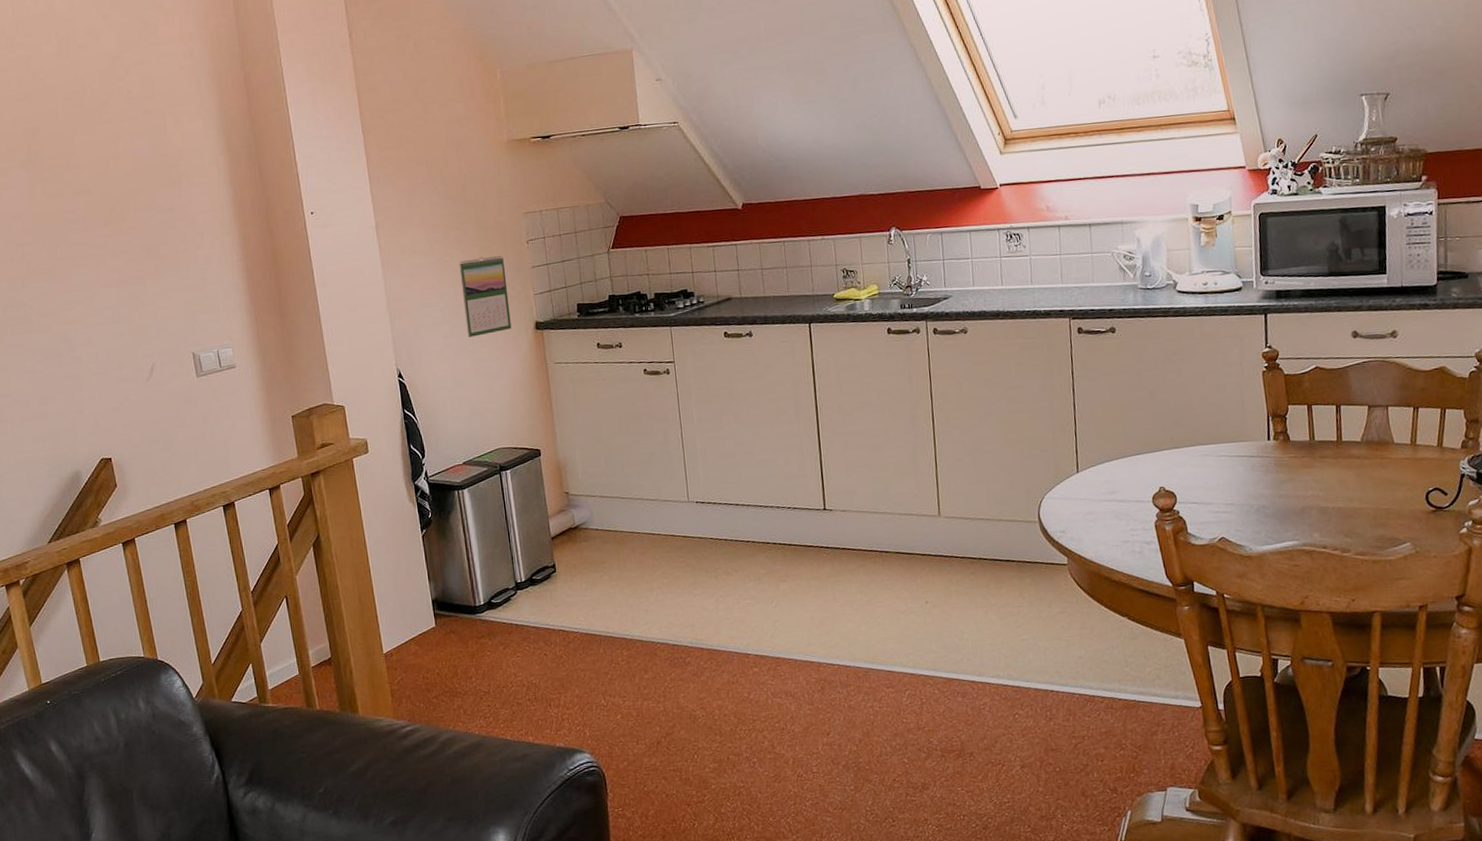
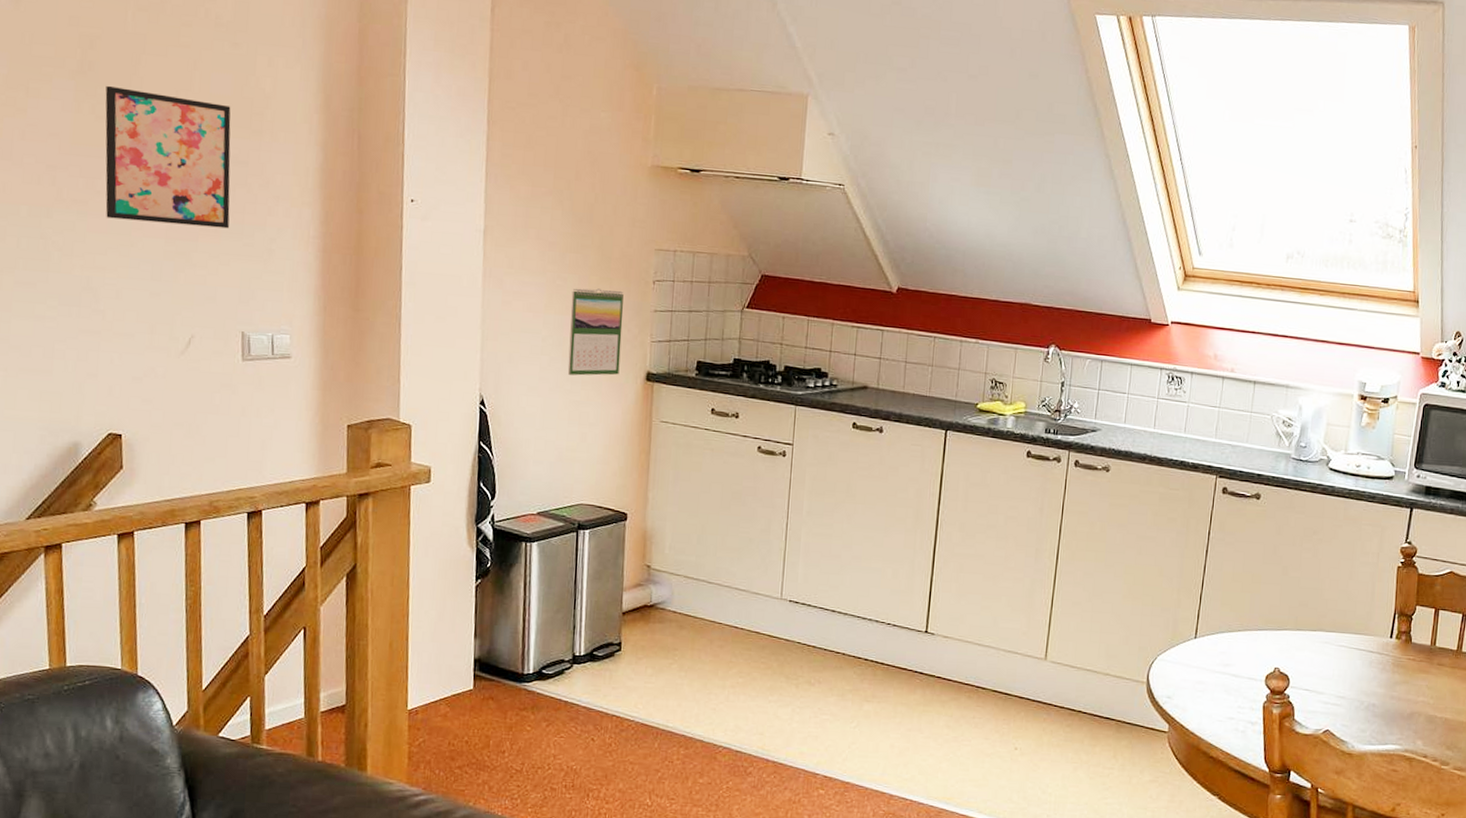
wall art: none [51,164,167,279] -> present [105,85,231,229]

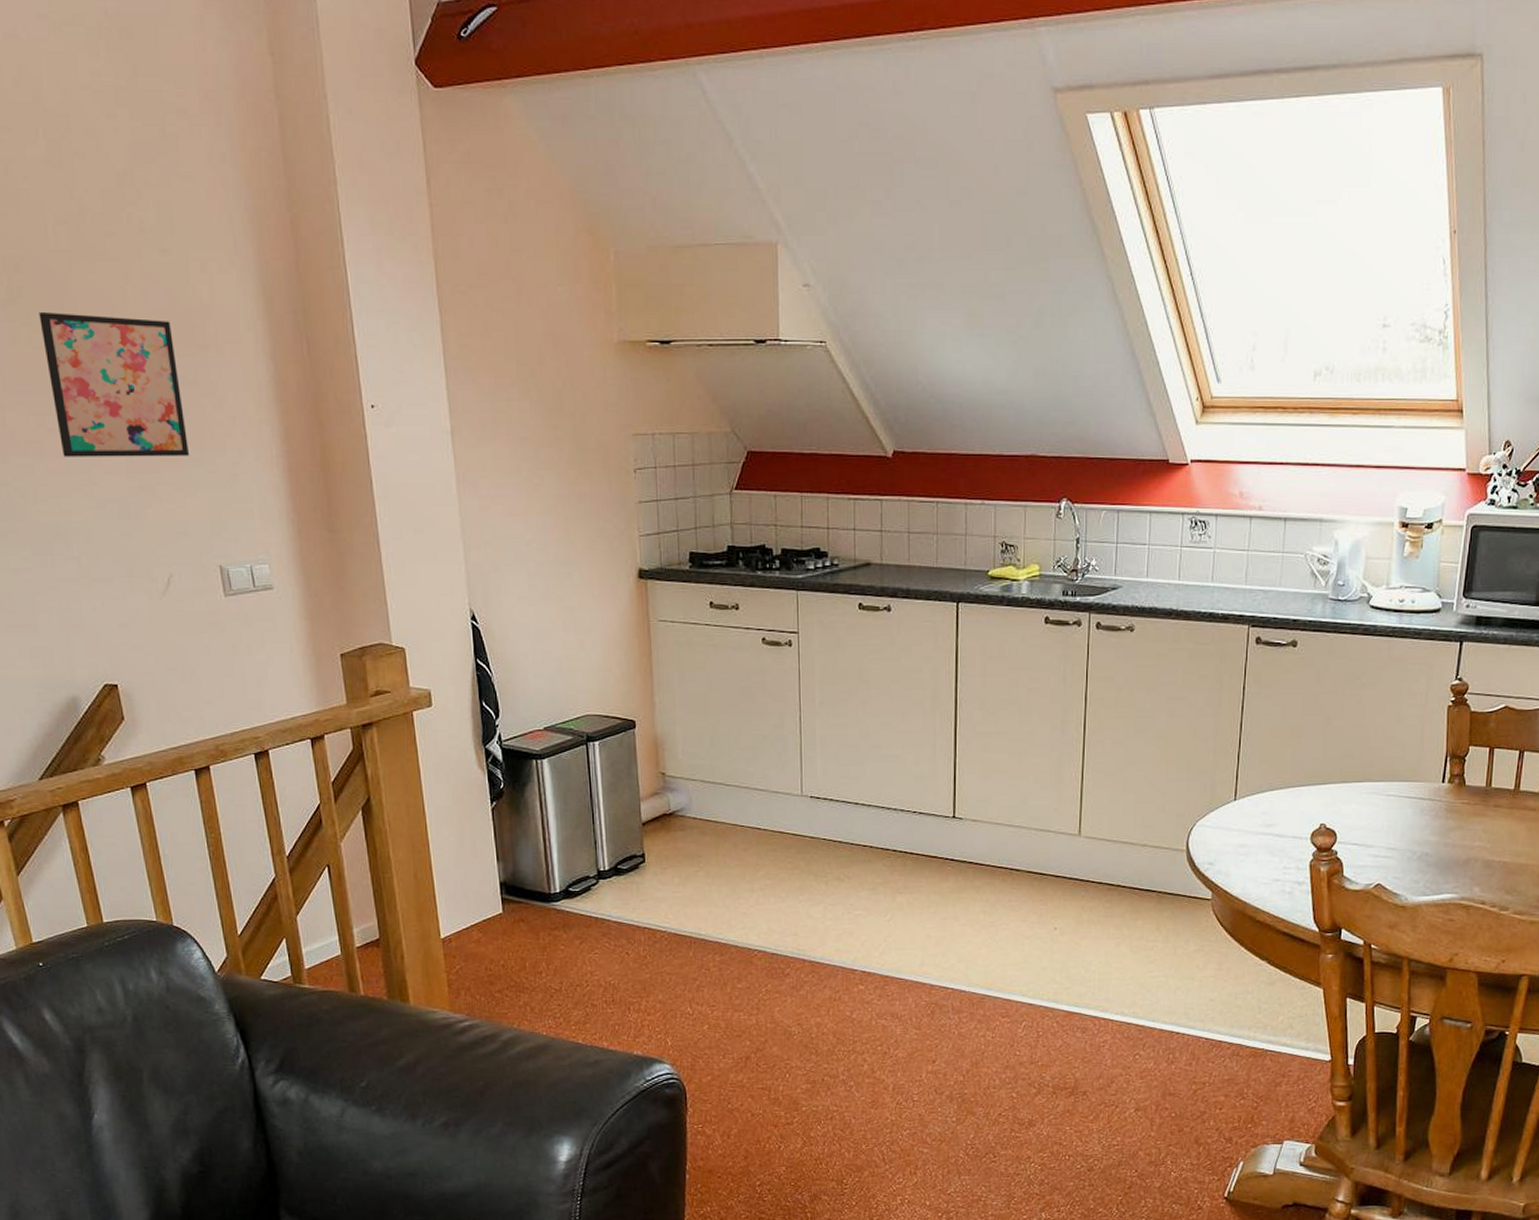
calendar: present [567,288,624,376] -> none [551,483,610,580]

